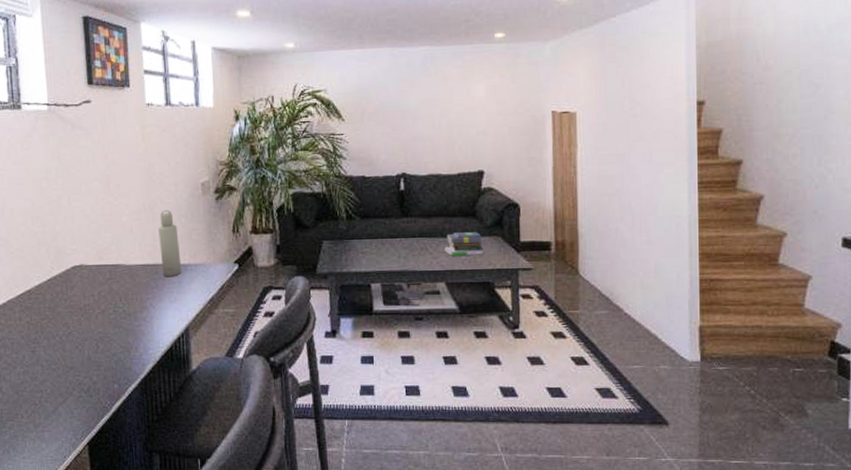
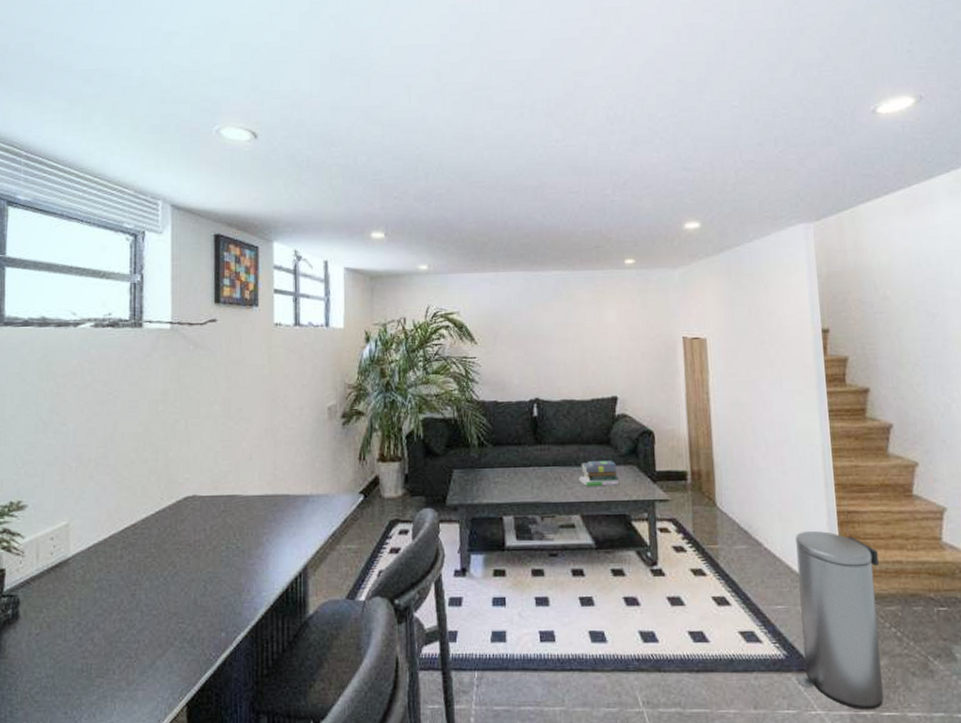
bottle: present [158,209,182,276] -> none [280,435,303,508]
pedal bin: none [648,298,738,457] -> present [795,531,884,709]

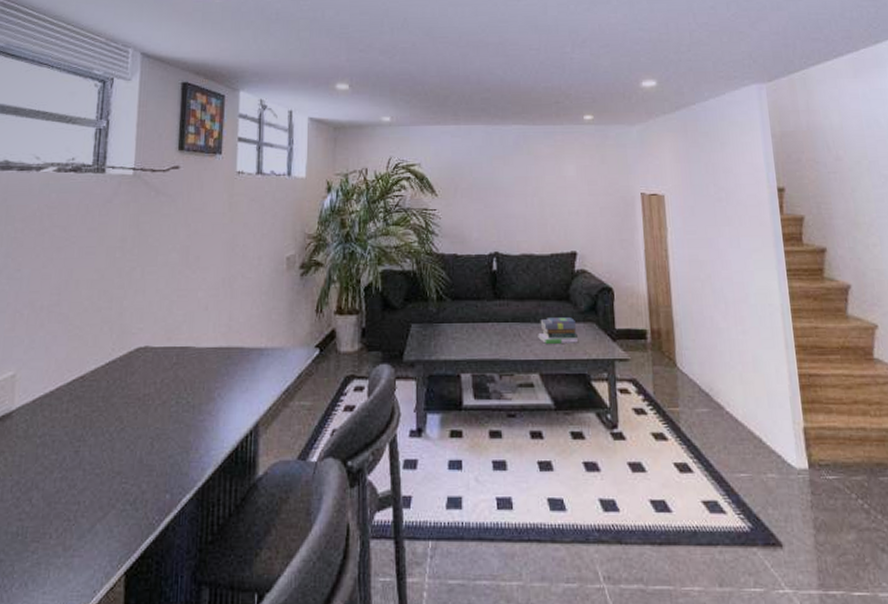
pedal bin: present [795,531,884,709] -> none [757,395,853,588]

